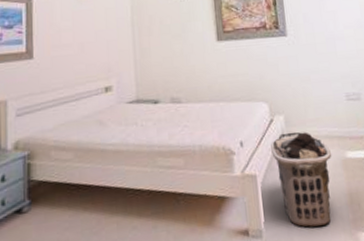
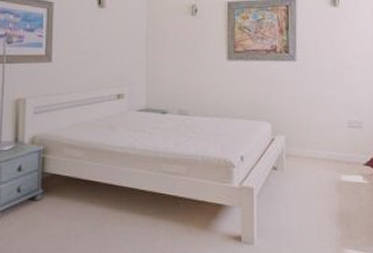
clothes hamper: present [271,131,332,228] -> none [270,152,328,241]

